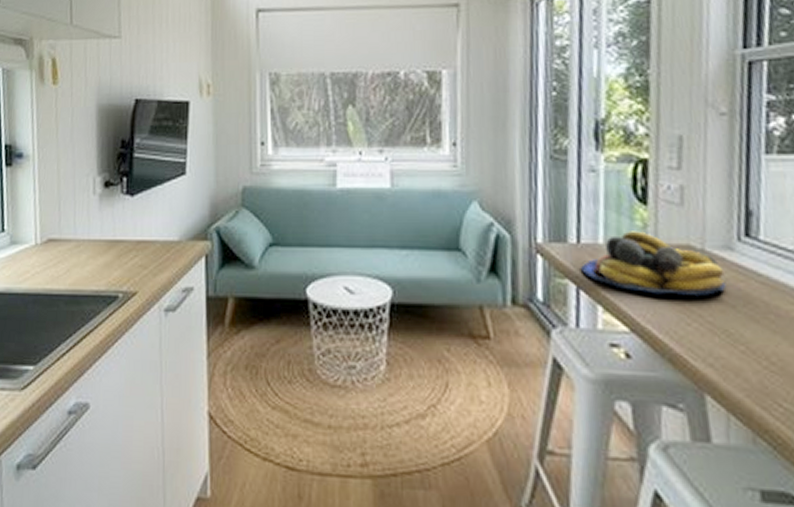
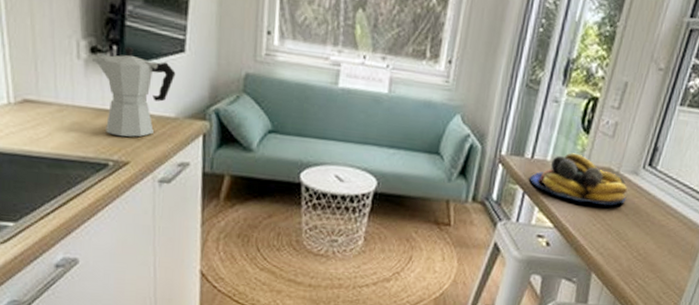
moka pot: none [106,176,178,267] -> present [93,46,176,137]

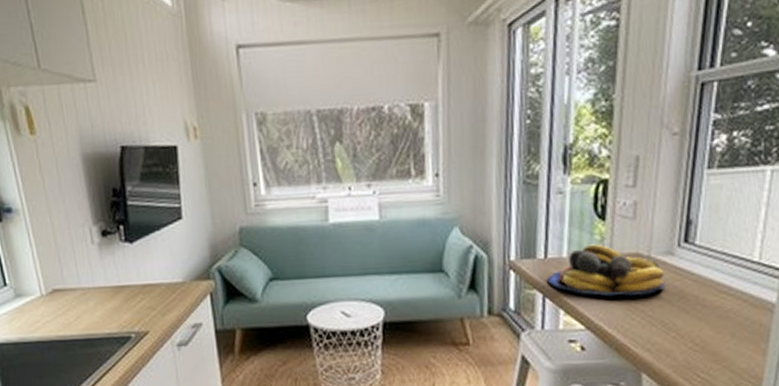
moka pot: present [93,46,176,137] -> none [104,223,177,309]

